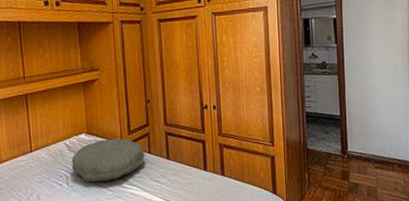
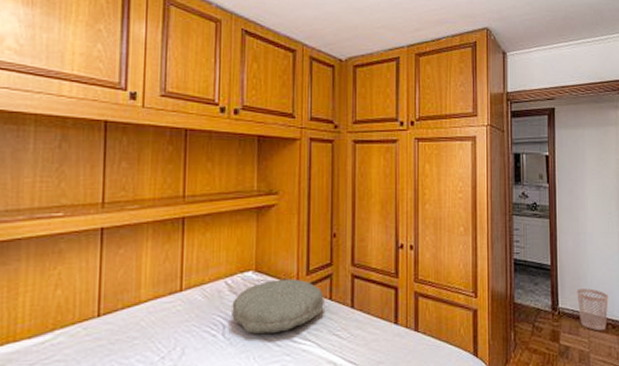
wastebasket: none [364,134,395,170] -> present [577,288,609,331]

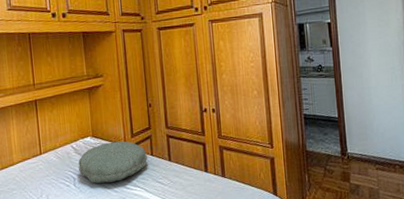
wastebasket: present [577,288,609,331] -> none [364,135,395,171]

